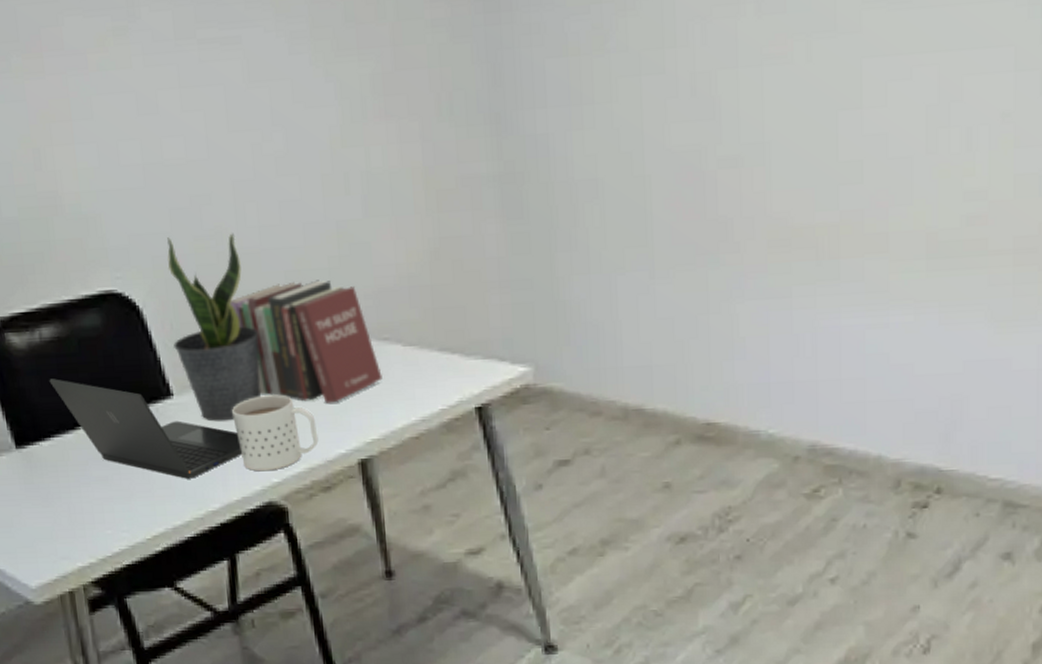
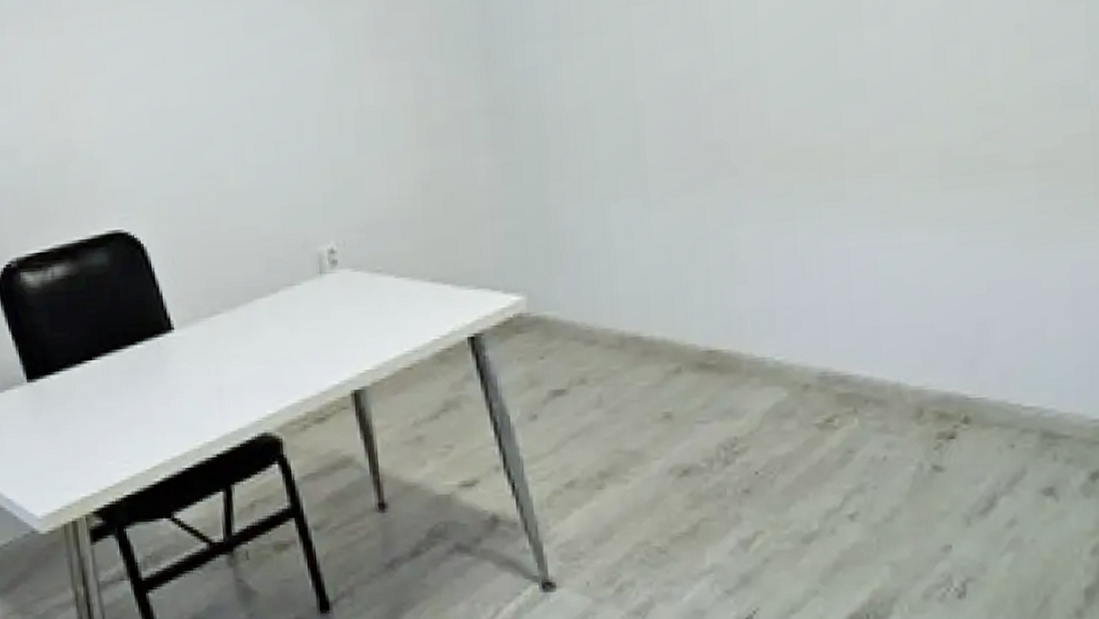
laptop: present [49,379,243,479] -> none [59,315,239,411]
potted plant: present [167,233,261,421] -> none [171,173,257,354]
books: present [229,280,382,403] -> none [228,215,375,335]
mug: present [232,394,319,472] -> none [229,327,313,403]

